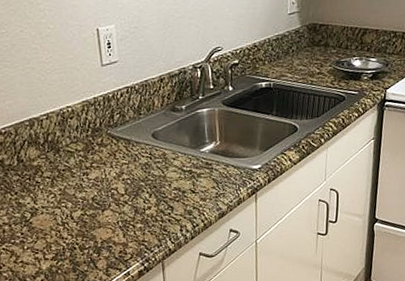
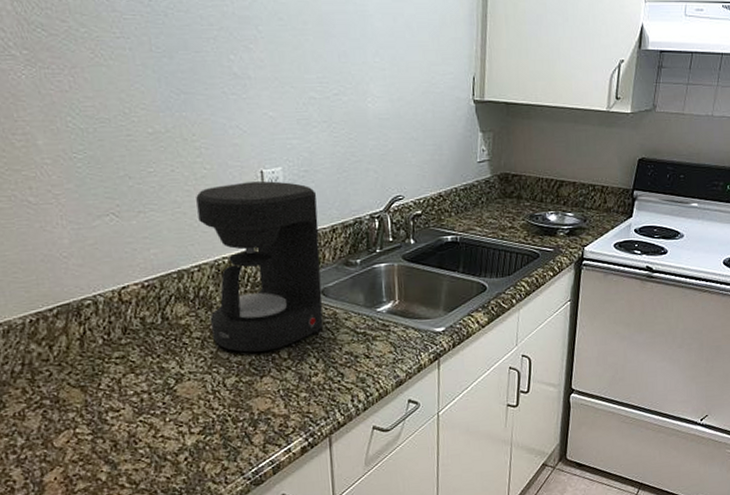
coffee maker: none [42,37,155,189] -> present [196,181,323,353]

